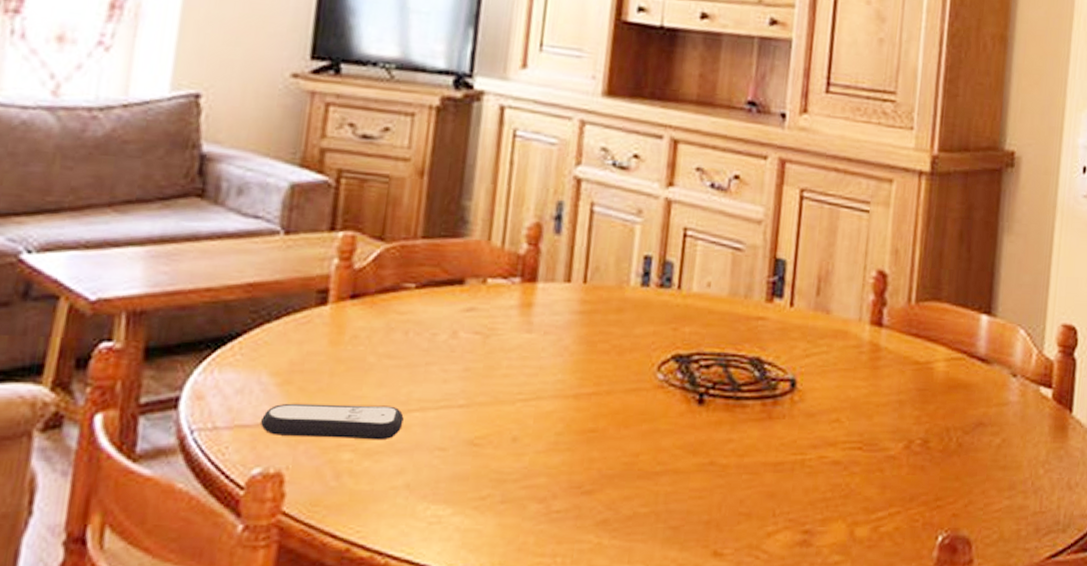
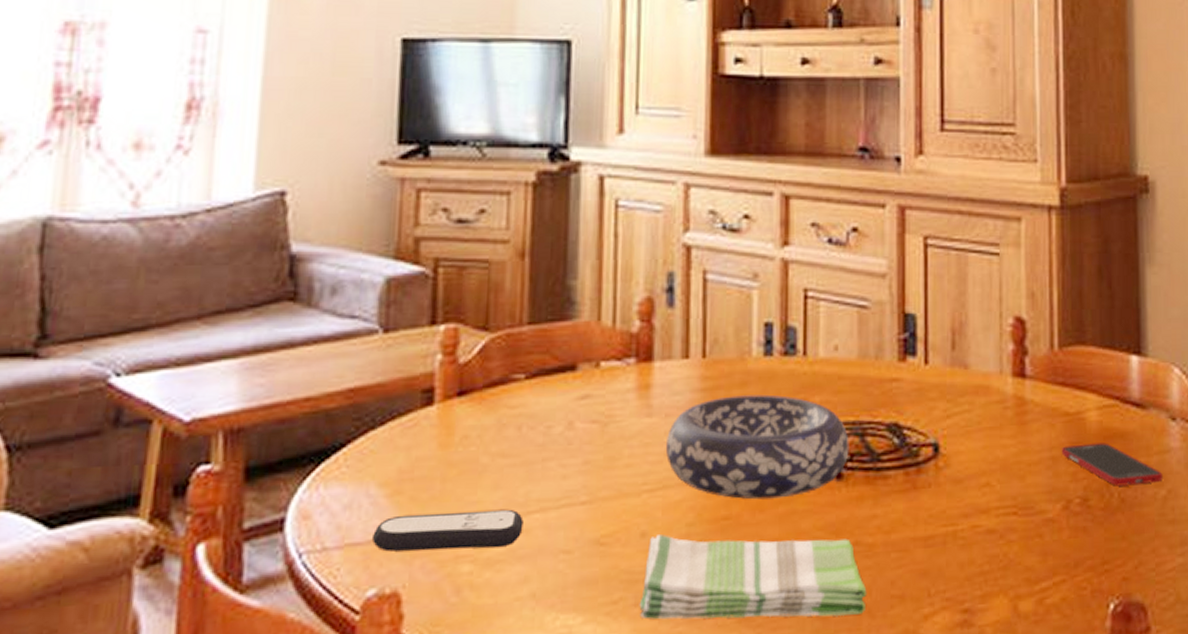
dish towel: none [505,441,717,527] -> present [639,534,867,620]
decorative bowl: none [541,320,713,417] -> present [665,394,849,500]
cell phone: none [908,391,999,432] -> present [1061,443,1163,486]

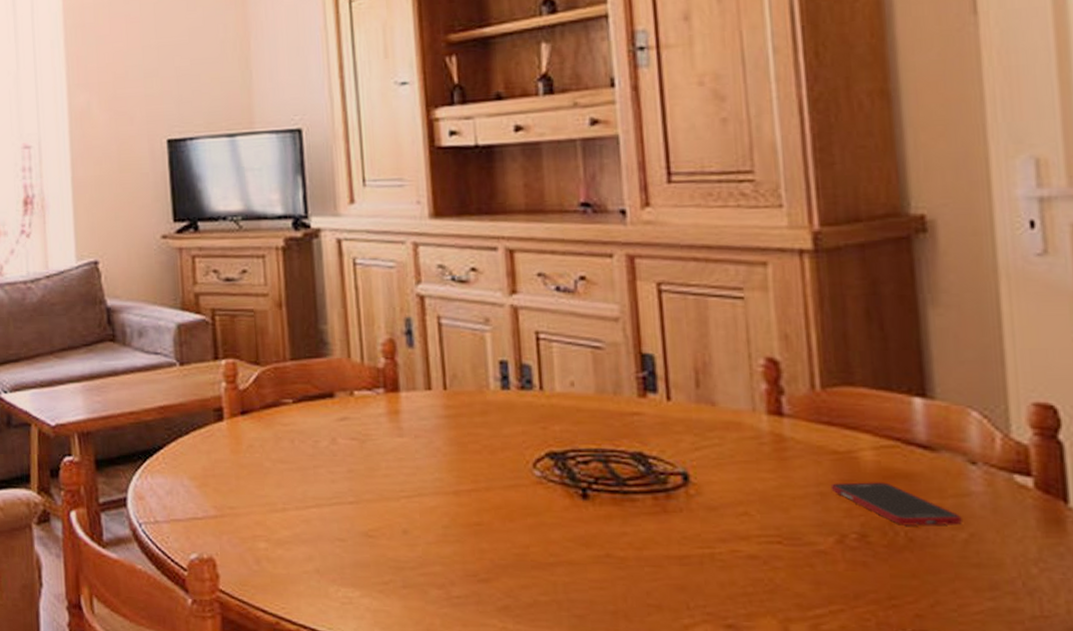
remote control: present [371,509,524,552] -> none [189,501,304,532]
dish towel: present [639,534,867,620] -> none [407,533,622,617]
decorative bowl: present [665,394,849,500] -> none [417,422,594,511]

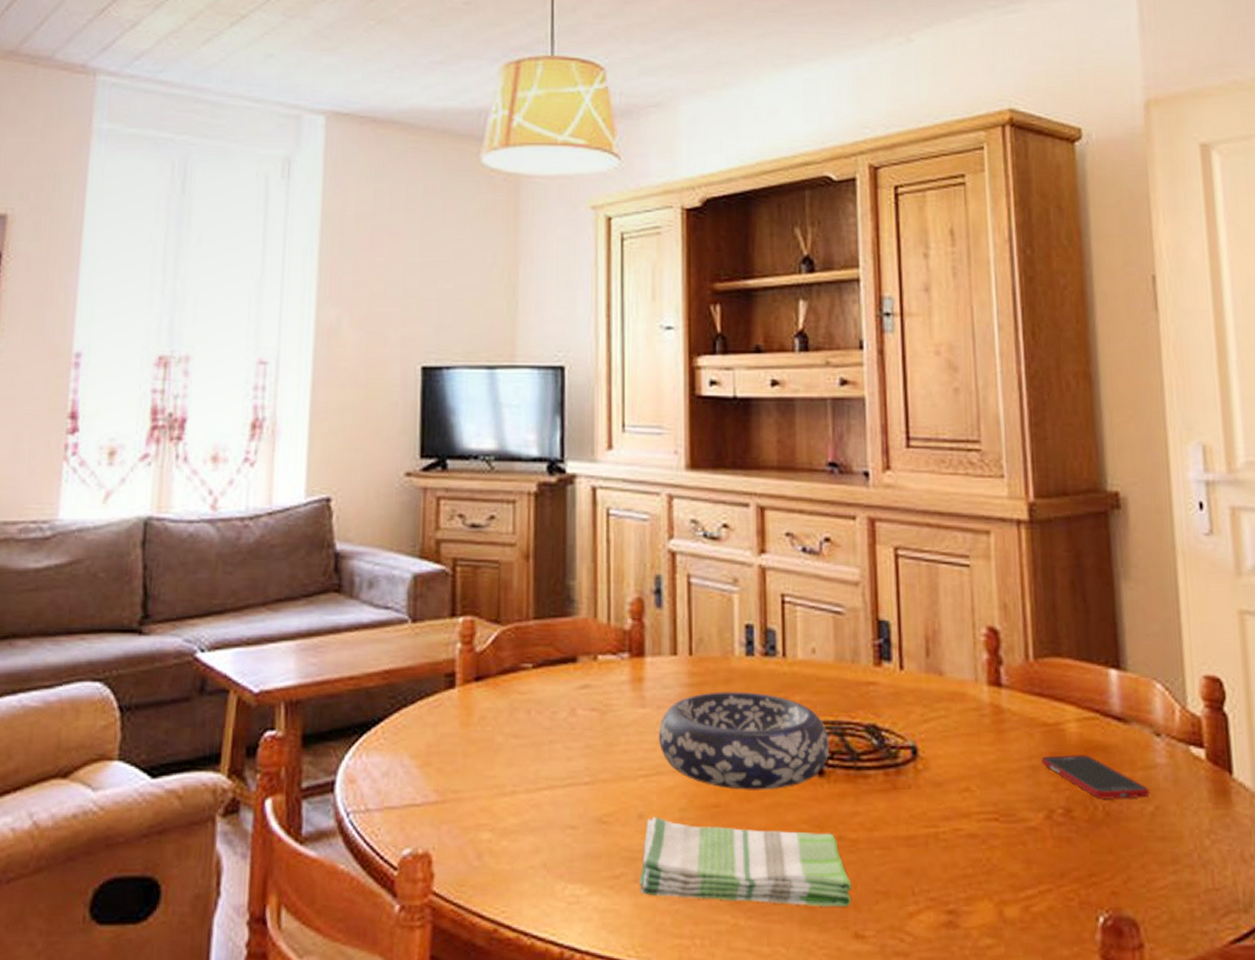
dish towel: none [407,533,622,617] -> present [639,817,852,907]
decorative bowl: none [417,422,594,511] -> present [658,692,830,790]

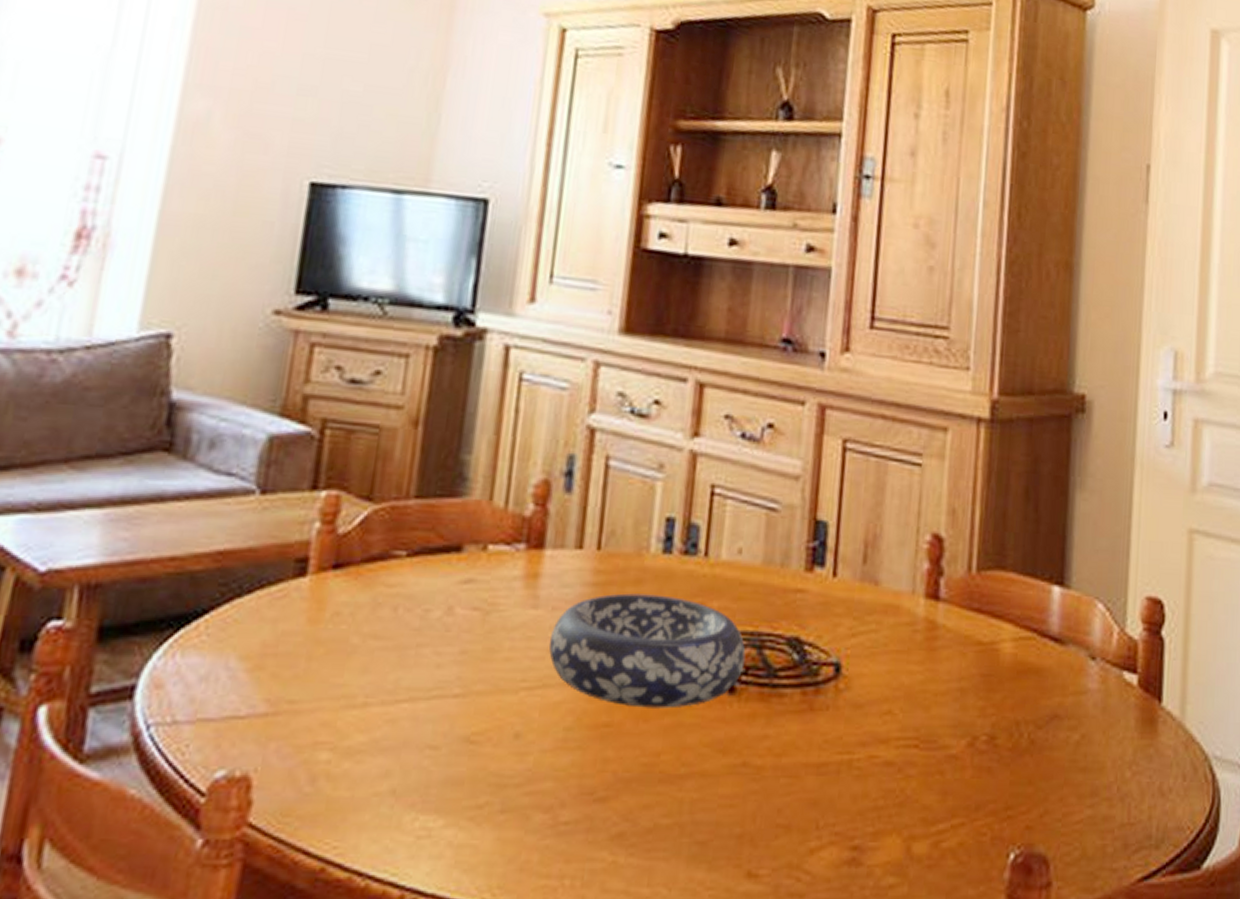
dish towel: present [639,817,852,907] -> none [505,737,751,842]
cell phone: present [1041,755,1149,799] -> none [970,677,1077,727]

